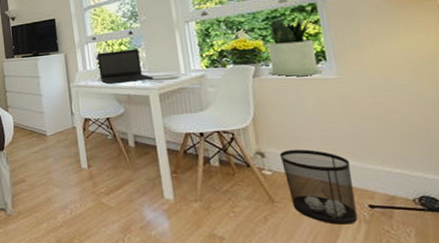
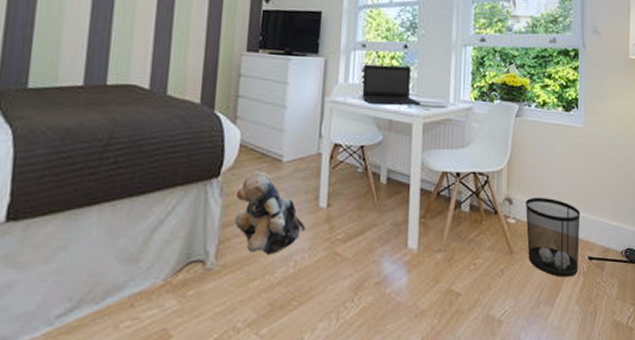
teddy bear: none [17,143,74,205] -> present [234,170,305,255]
planter: present [267,17,324,77] -> none [528,59,574,123]

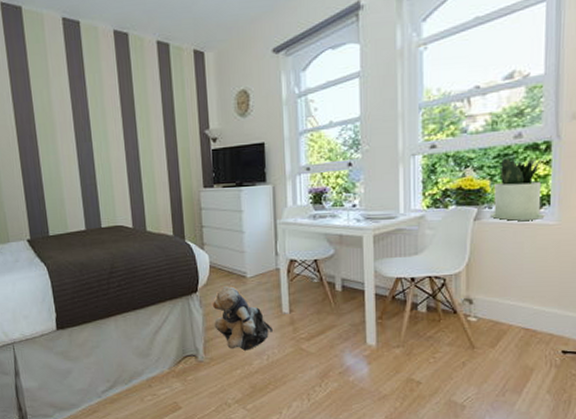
laptop: present [362,64,420,106] -> none [310,183,369,223]
waste bin: present [525,197,581,277] -> none [487,296,553,369]
planter: none [528,59,574,123] -> present [489,156,545,222]

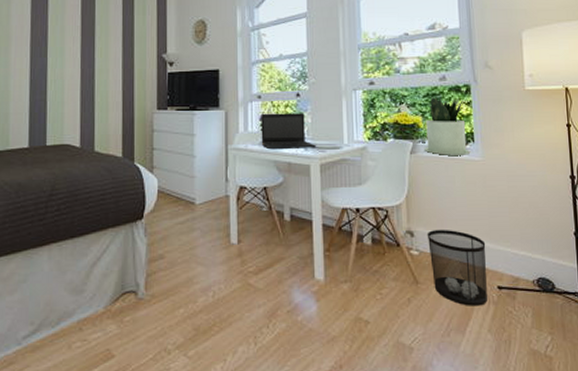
teddy bear: present [212,285,273,351] -> none [157,212,220,286]
laptop: none [310,183,369,223] -> present [261,113,316,150]
waste bin: none [487,296,553,369] -> present [427,229,487,306]

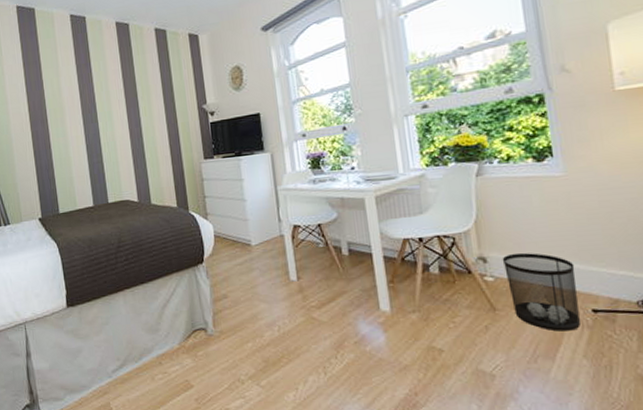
laptop: present [261,113,316,150] -> none [307,146,369,187]
planter: present [423,97,471,157] -> none [491,109,550,175]

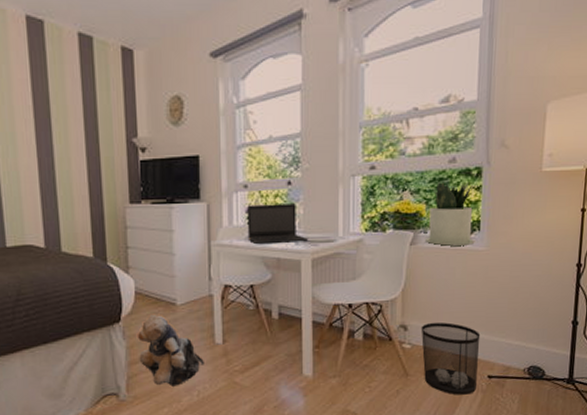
teddy bear: none [218,254,282,322] -> present [136,314,204,386]
laptop: none [307,146,369,187] -> present [247,203,308,245]
planter: none [491,109,550,175] -> present [424,181,475,247]

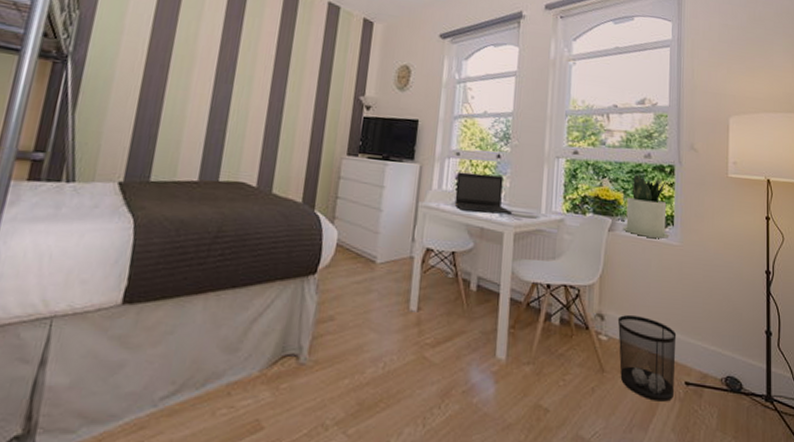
teddy bear: present [136,314,204,386] -> none [328,269,395,354]

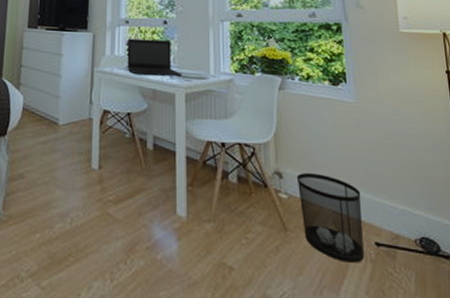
planter: present [622,174,670,240] -> none [292,33,343,97]

